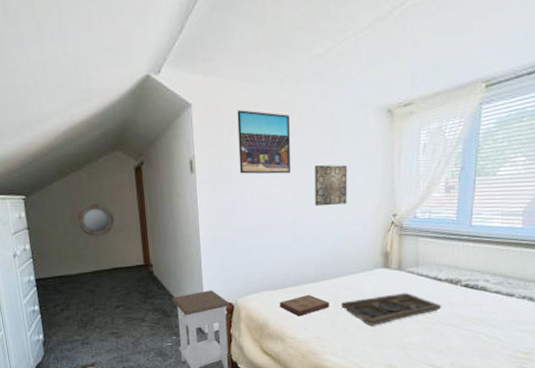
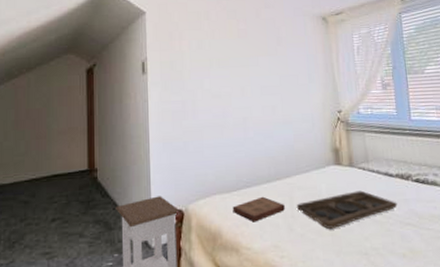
home mirror: present [76,203,115,237] -> none [20,105,61,141]
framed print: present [237,110,291,174] -> none [188,17,240,75]
wall art: present [315,165,348,206] -> none [261,65,294,104]

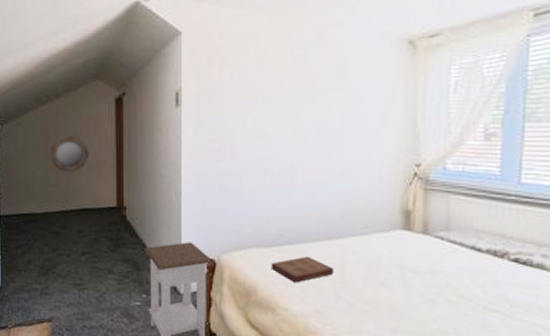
home mirror: none [20,105,61,141] -> present [49,135,90,173]
decorative tray: present [296,190,398,229] -> none [348,263,483,302]

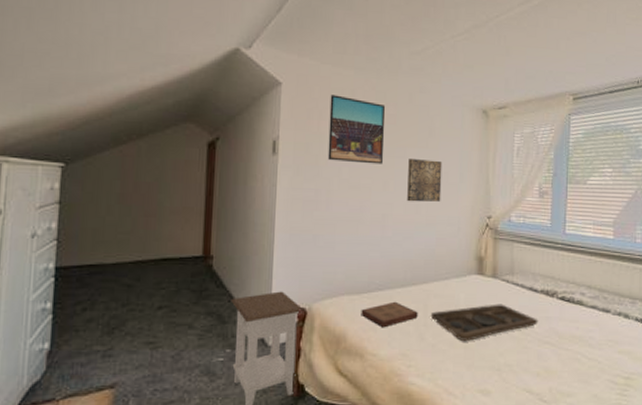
home mirror: present [49,135,90,173] -> none [126,179,175,219]
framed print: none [231,39,292,111] -> present [327,94,386,165]
wall art: none [319,103,359,150] -> present [407,159,442,202]
decorative tray: none [348,263,483,302] -> present [430,304,538,341]

